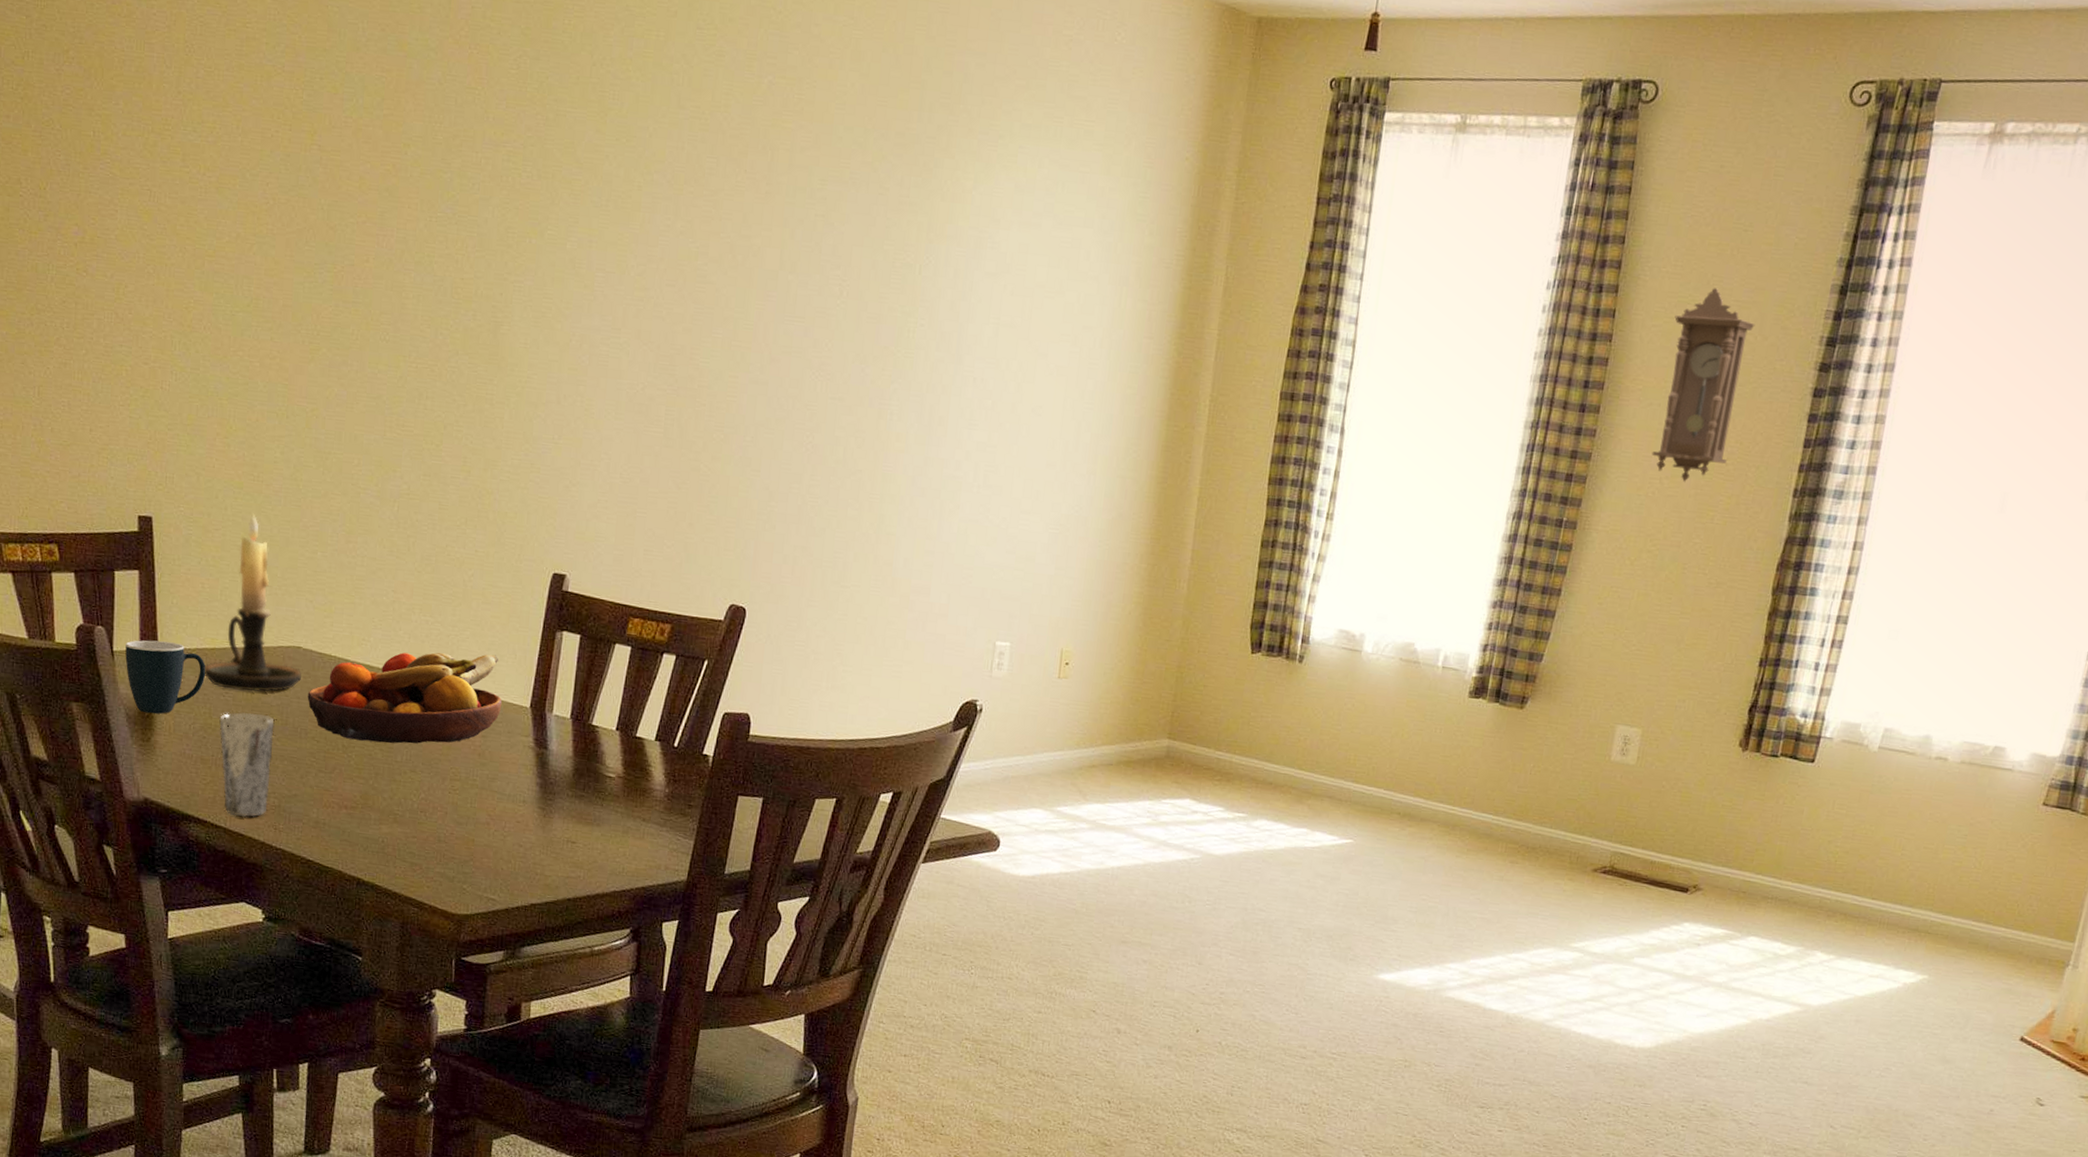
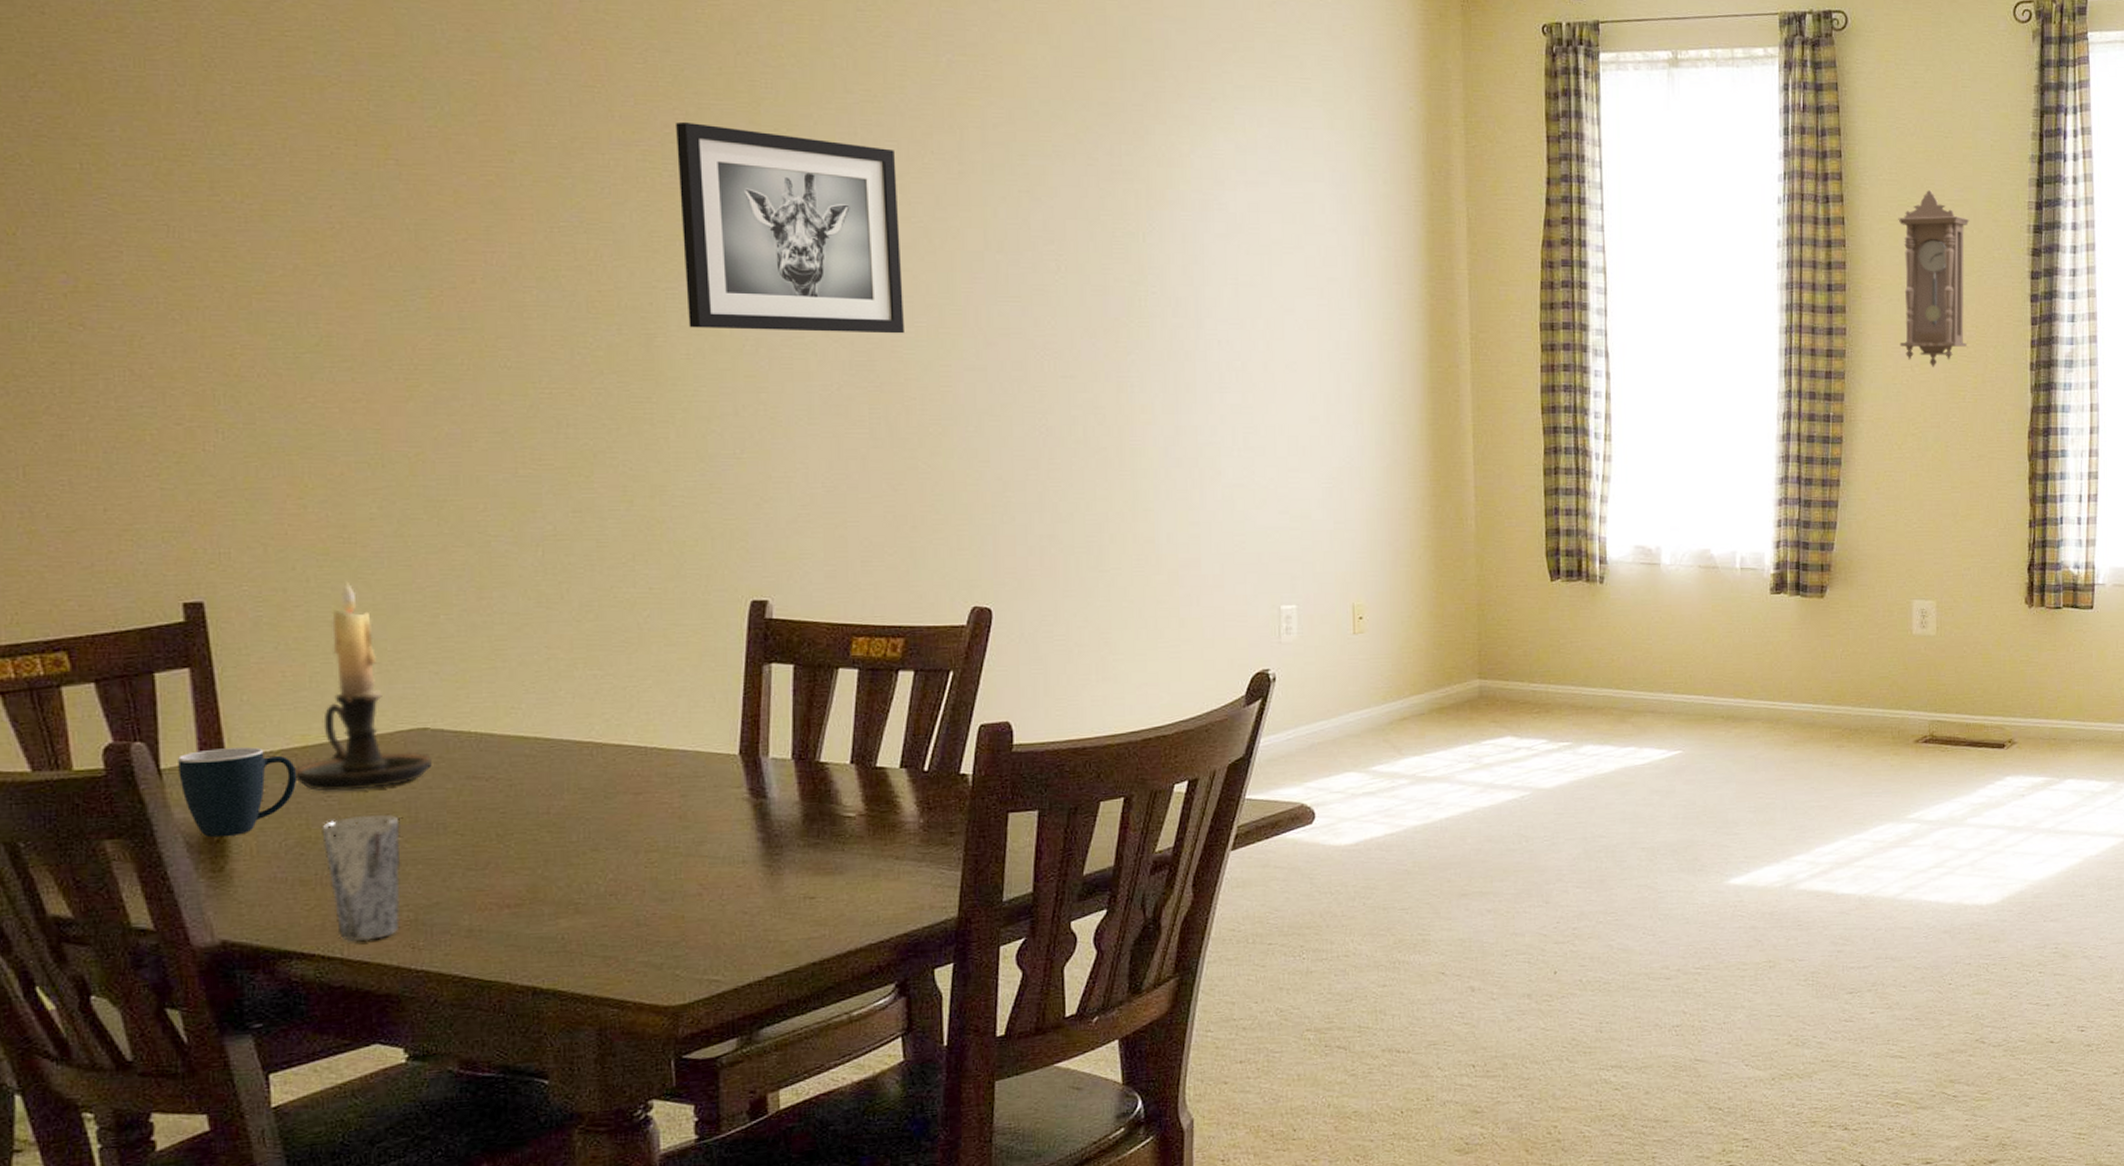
fruit bowl: present [307,652,502,744] -> none [442,701,703,826]
wall art: none [529,126,714,343] -> present [676,121,904,334]

